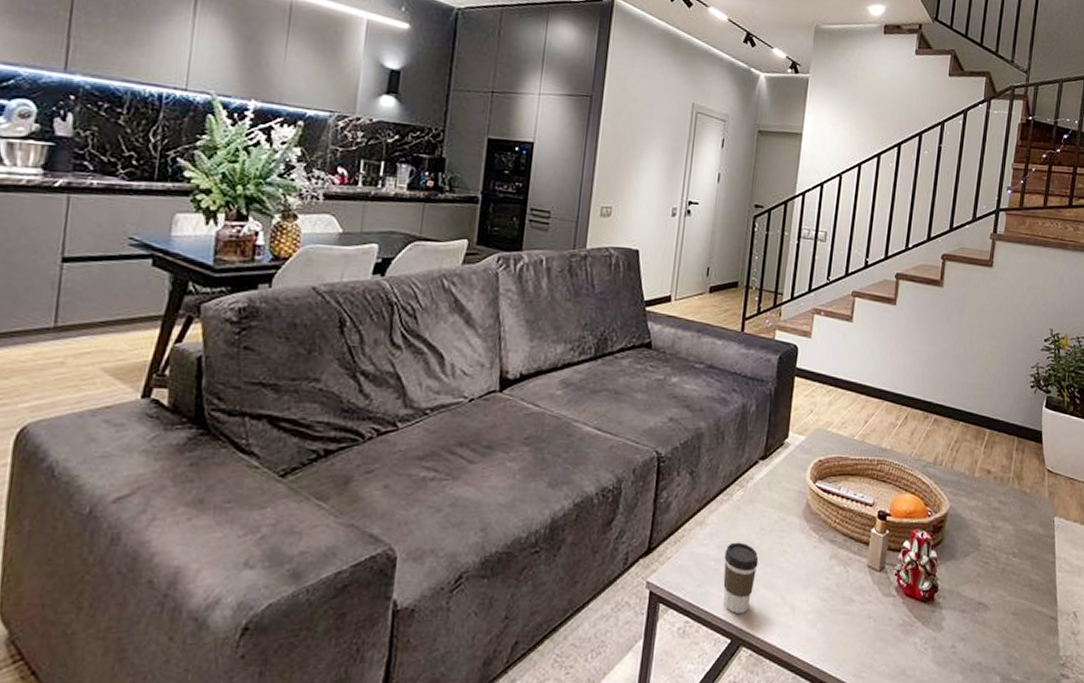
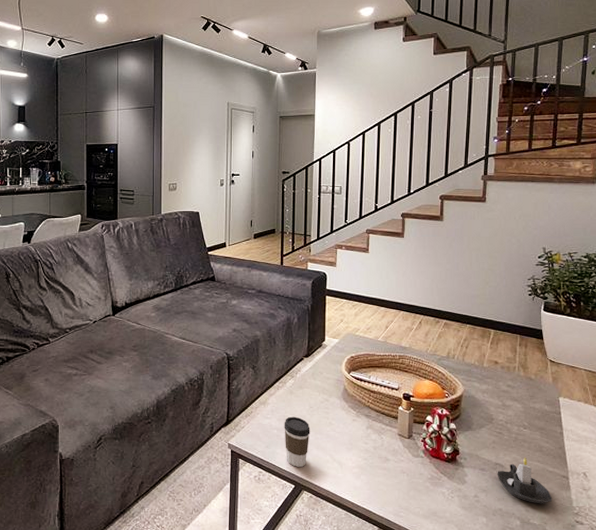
candle: none [979,594,1038,654] -> present [497,457,553,504]

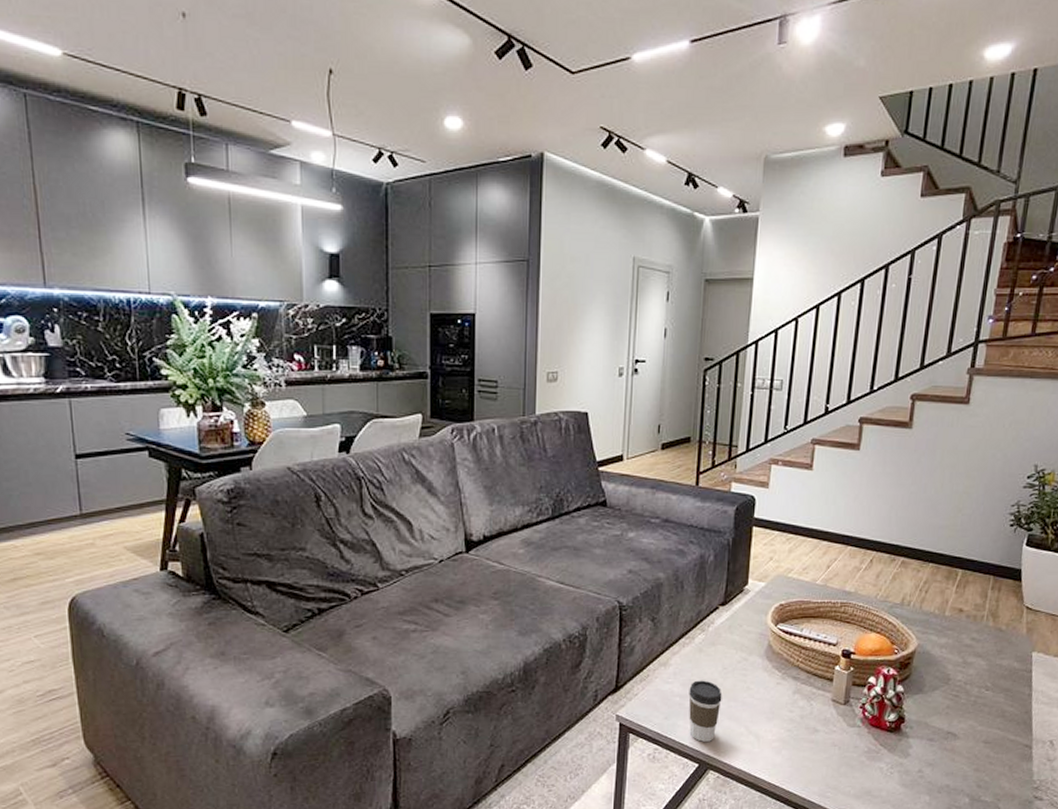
candle: present [497,457,553,504] -> none [947,724,1010,778]

